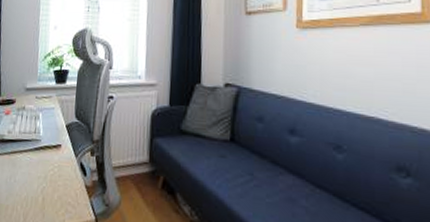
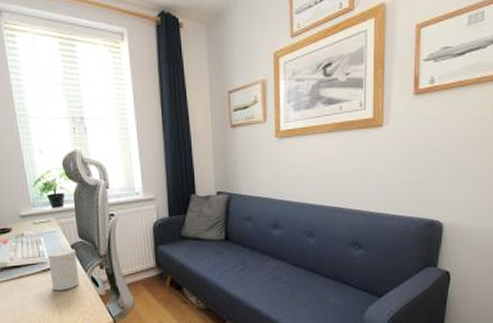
cup: none [41,128,70,174] -> present [48,248,80,291]

